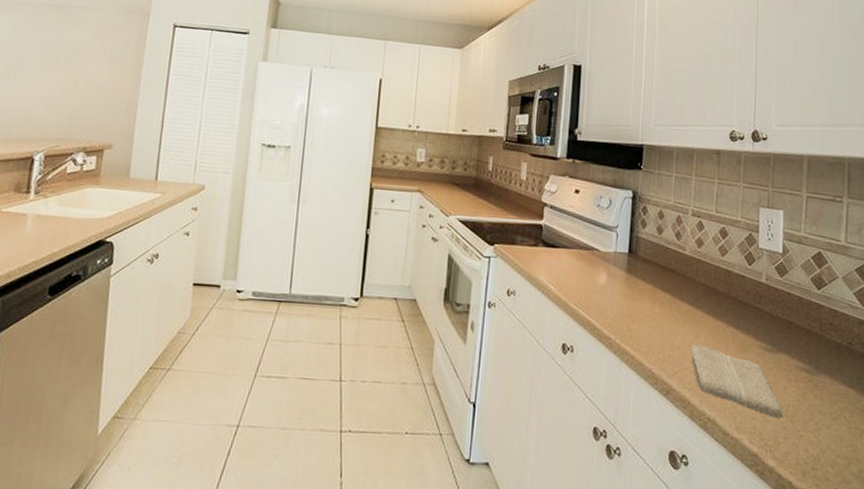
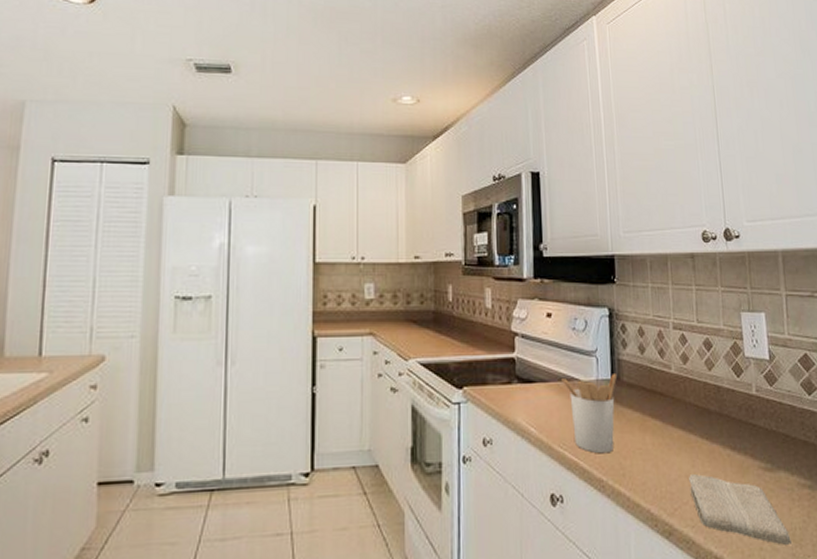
utensil holder: none [583,247,635,316] -> present [562,372,618,454]

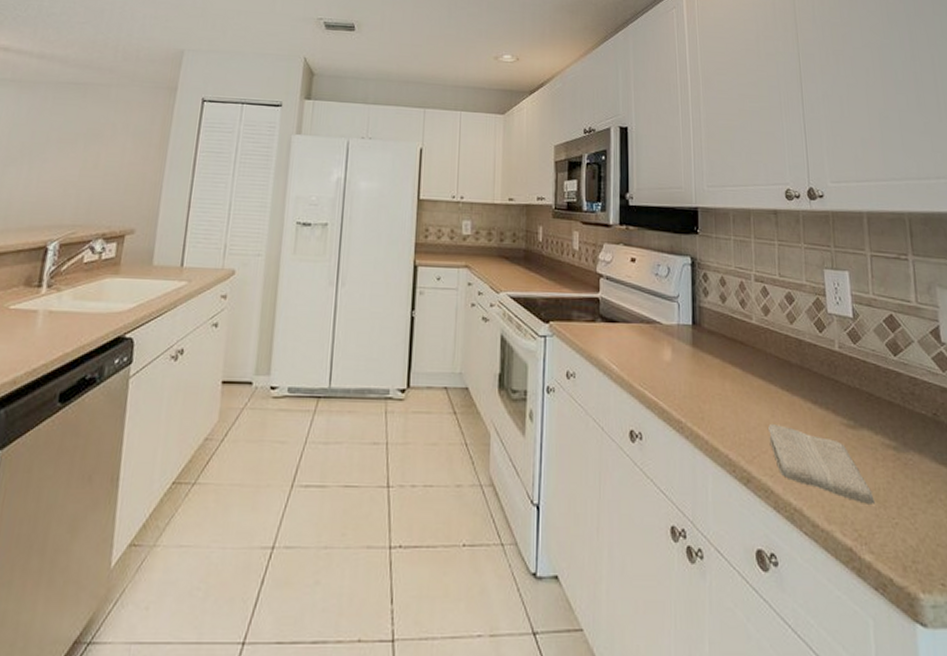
utensil holder: present [562,372,618,454] -> none [644,318,699,396]

